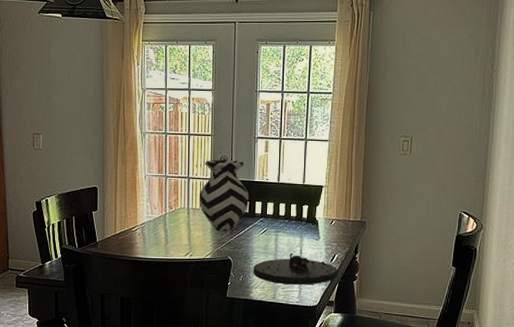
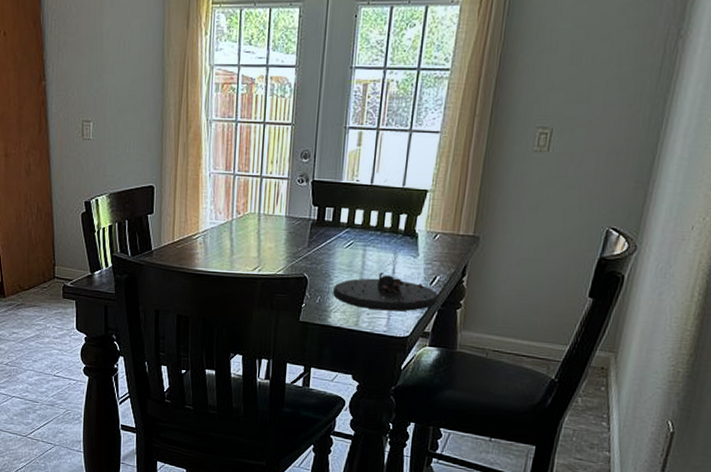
vase: present [199,160,249,232] -> none [272,155,334,244]

